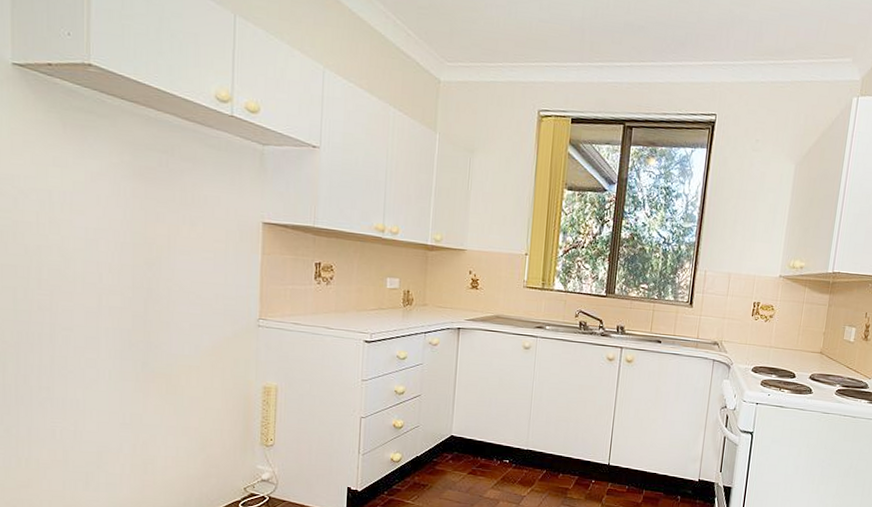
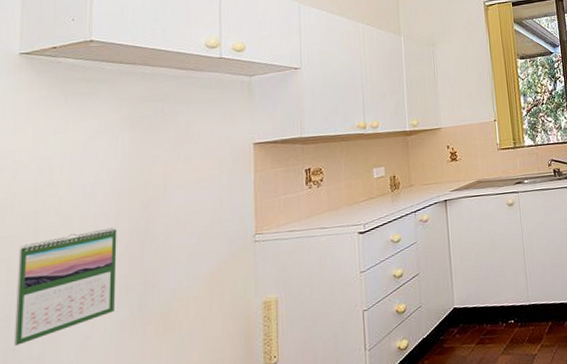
calendar: none [23,277,120,373] -> present [14,227,117,346]

